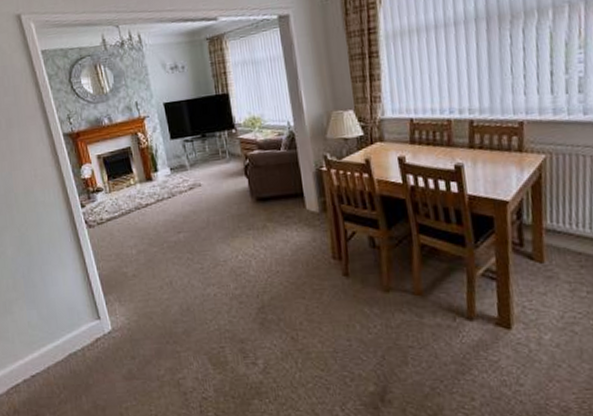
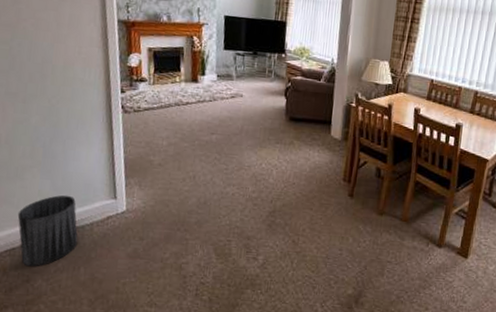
trash can: none [14,322,74,401] -> present [17,195,78,267]

